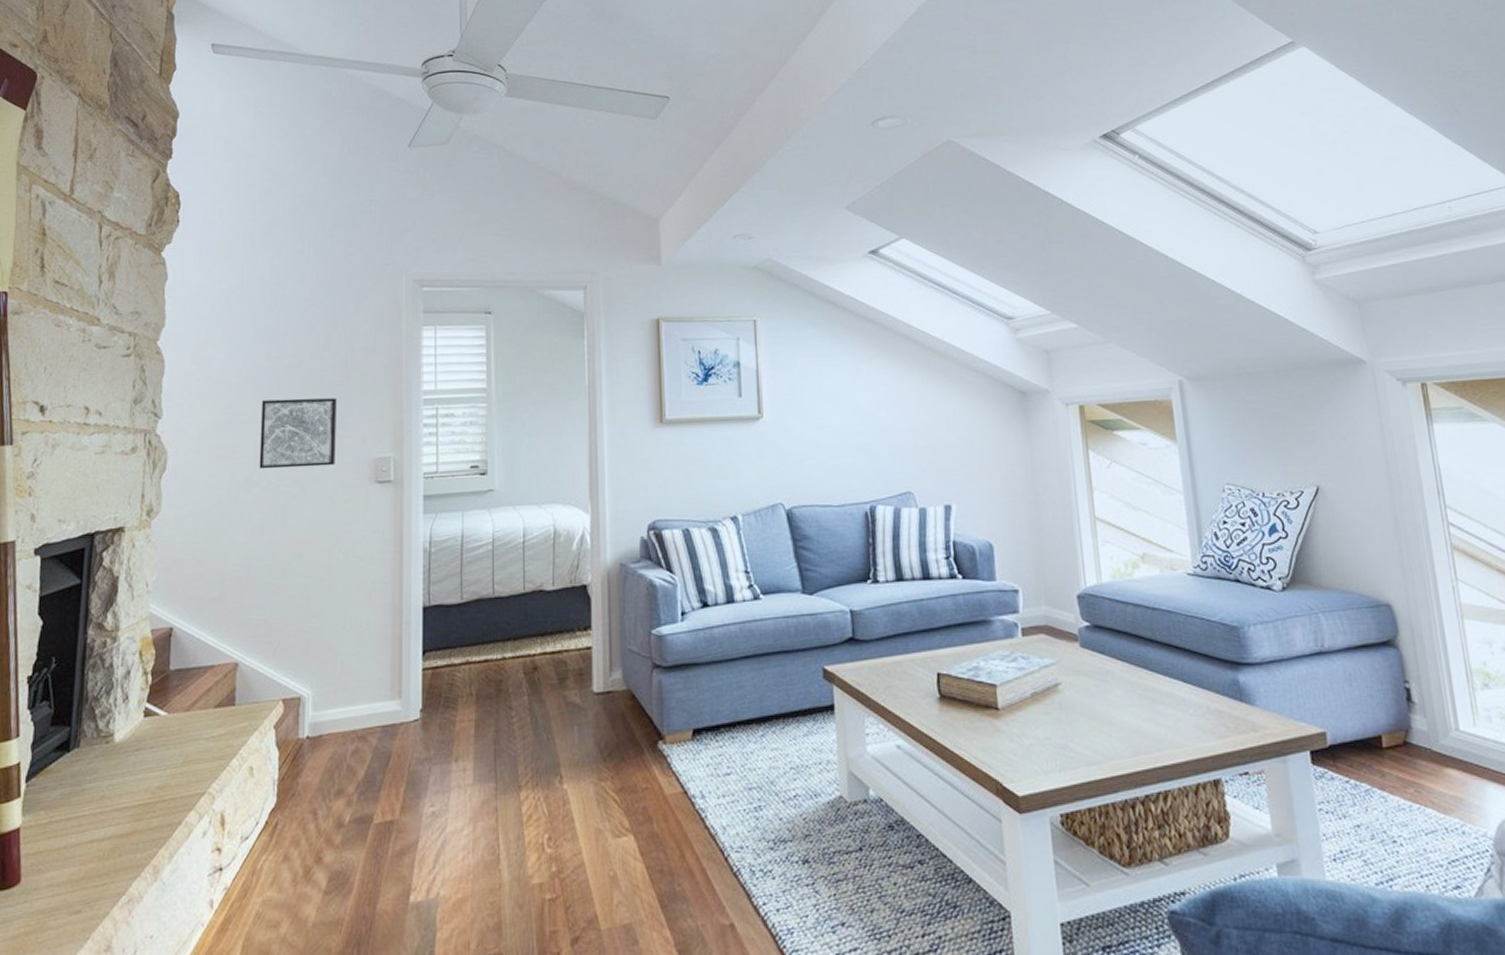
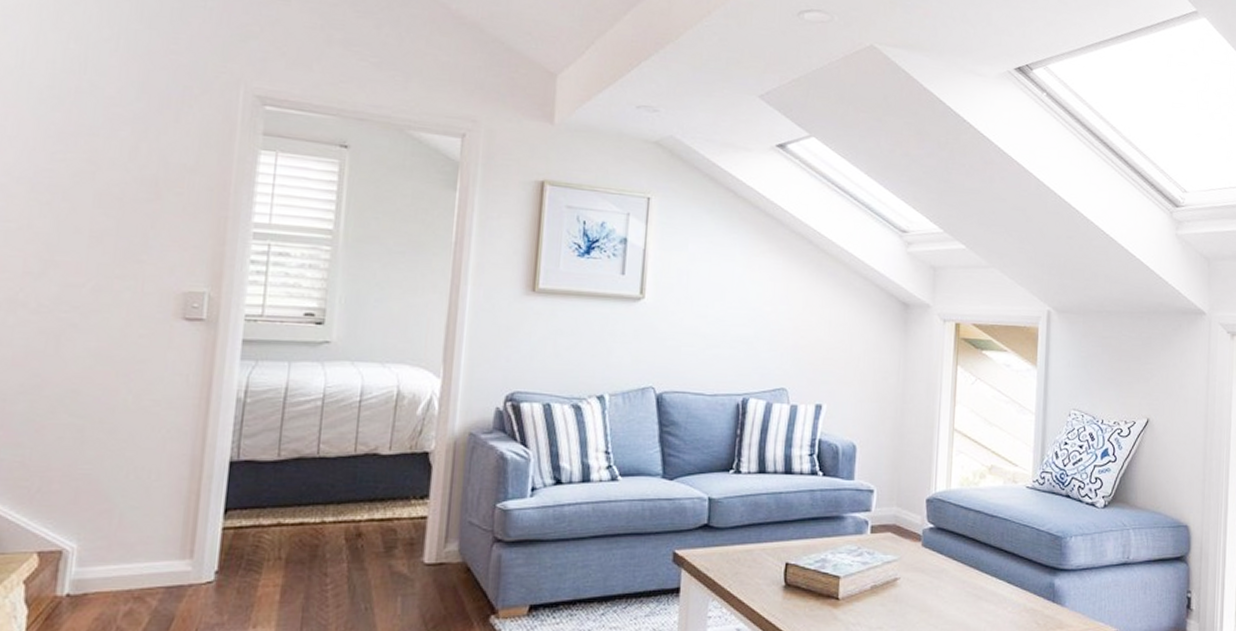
wall art: present [259,398,336,469] -> none [28,208,140,294]

